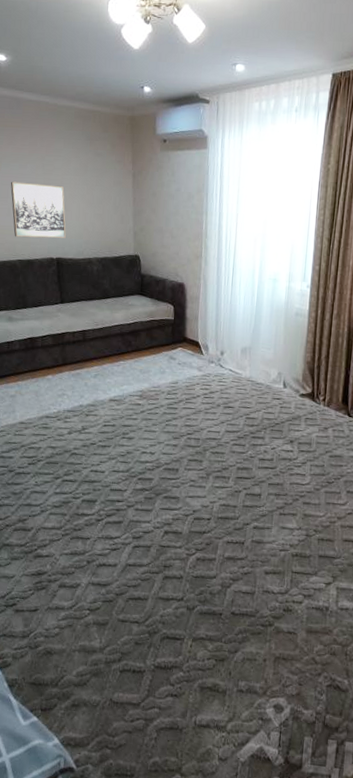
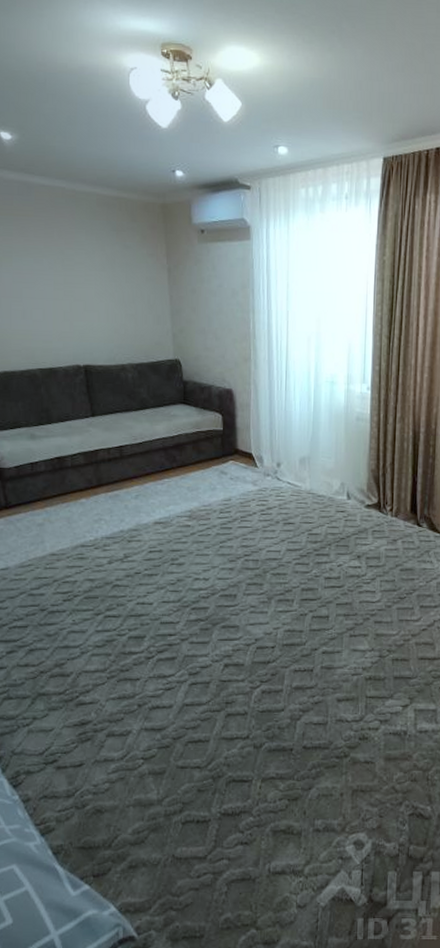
wall art: present [10,181,66,238] -> none [24,278,94,343]

